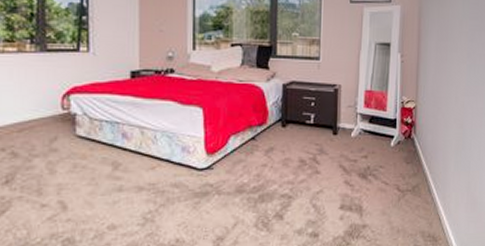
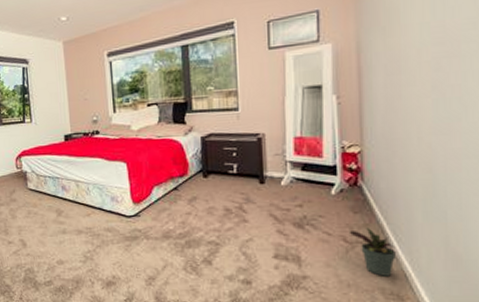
potted plant: none [401,177,434,221] -> present [349,228,396,276]

